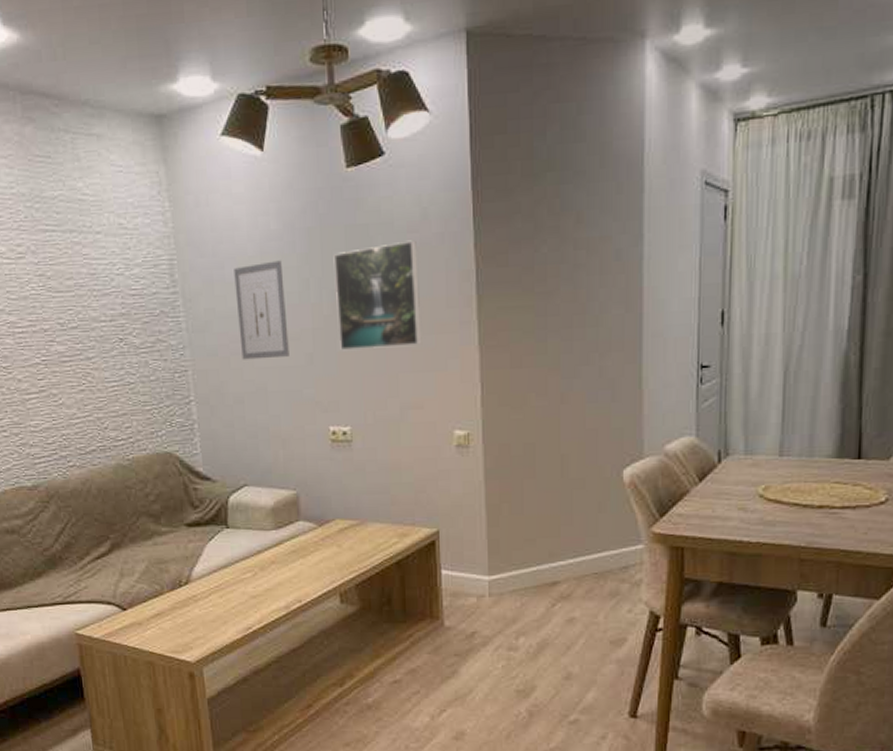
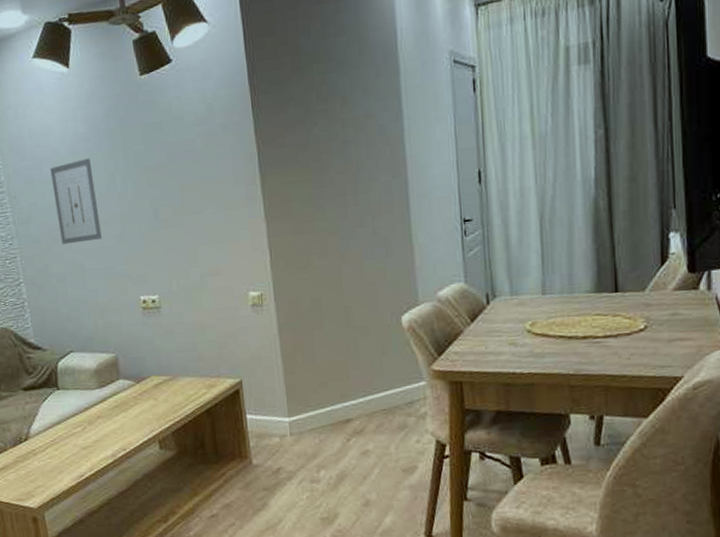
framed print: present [333,240,422,351] -> none [134,131,215,231]

